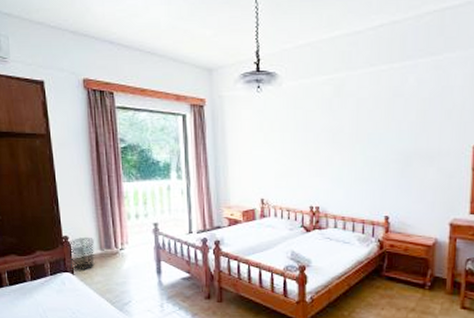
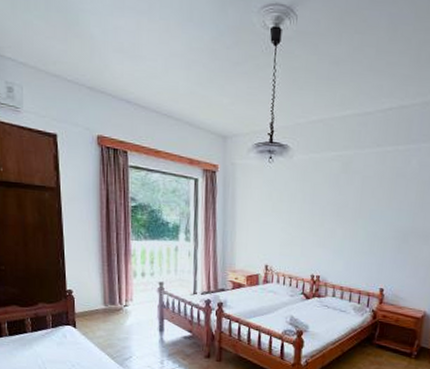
waste bin: present [68,238,95,272] -> none [72,292,98,326]

